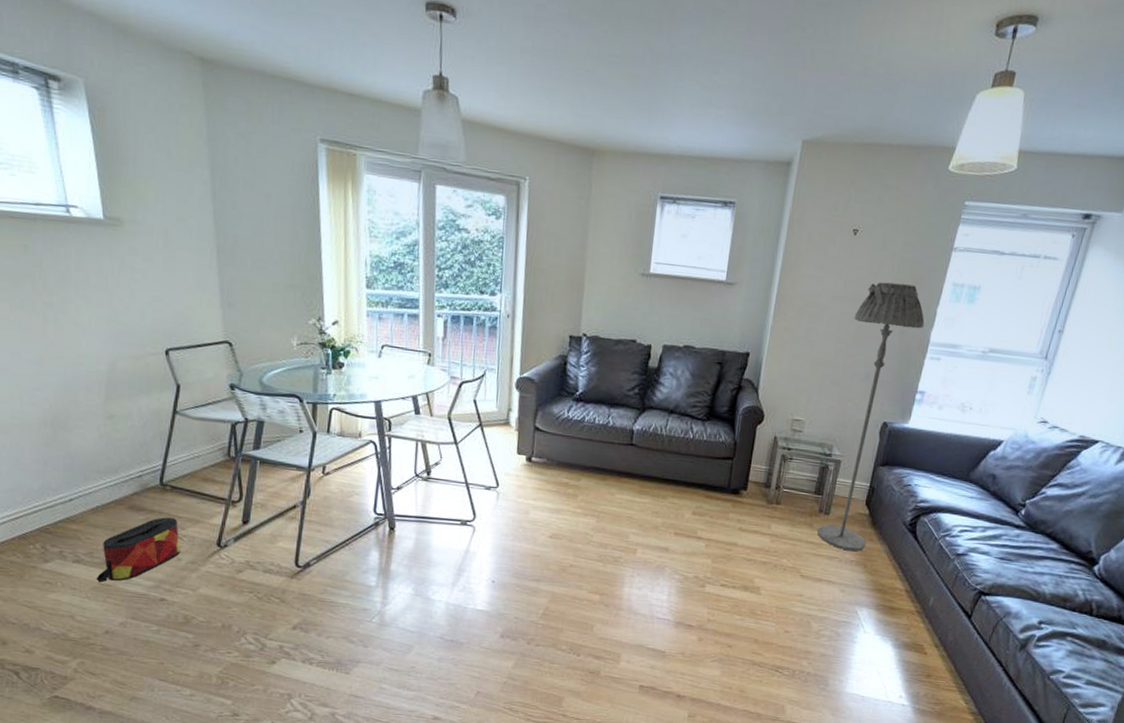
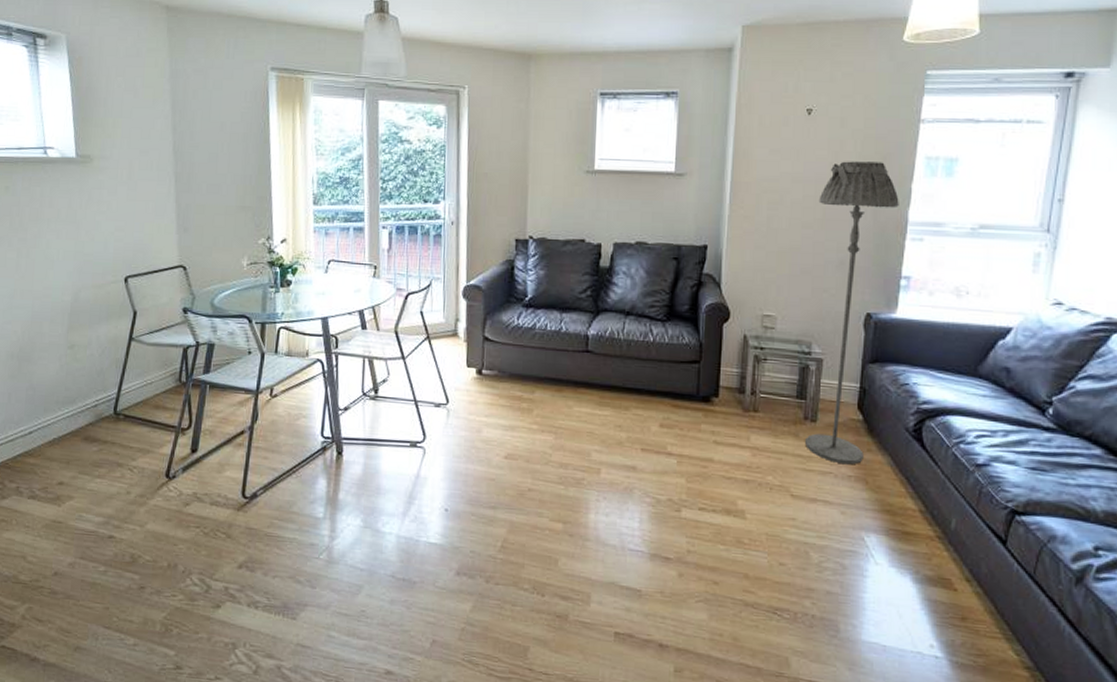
bag: present [96,517,180,583] -> none [48,448,130,520]

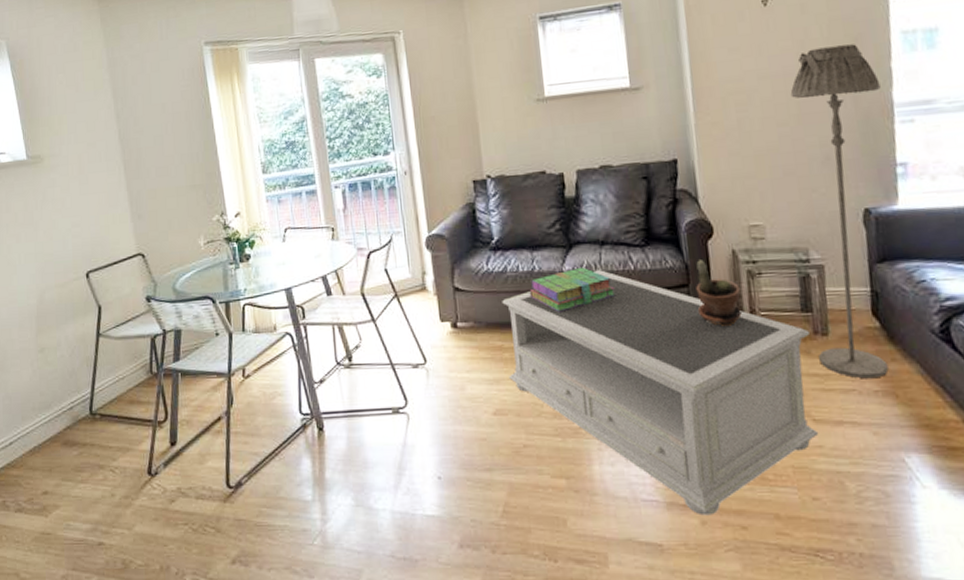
coffee table: none [524,337,800,569] -> present [502,270,819,516]
stack of books: none [553,333,634,372] -> present [529,267,615,312]
potted plant: none [705,340,746,403] -> present [696,260,742,326]

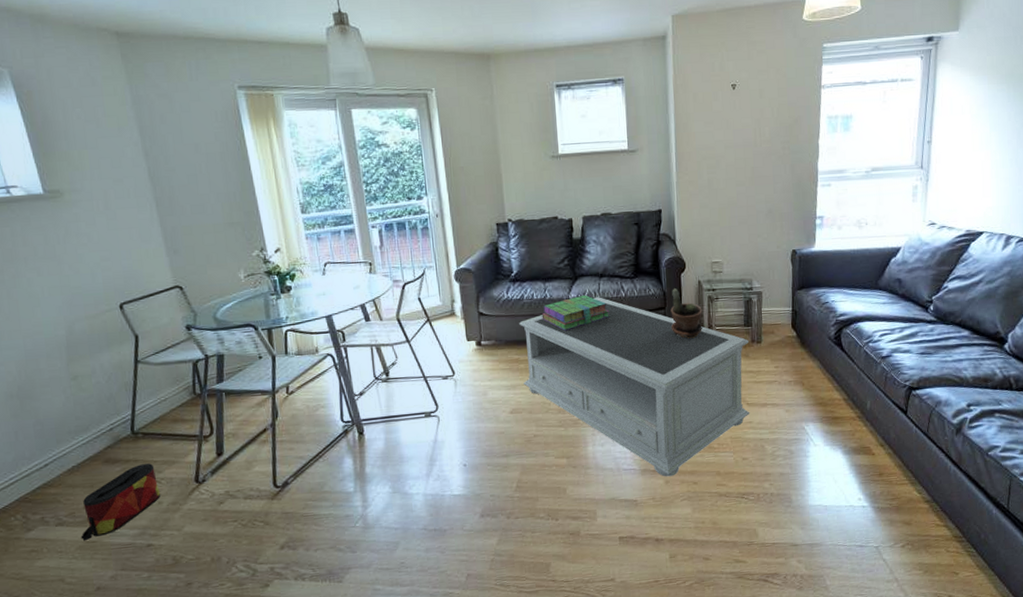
bag: none [37,449,113,532] -> present [81,463,160,541]
floor lamp: present [790,44,889,379] -> none [747,124,810,373]

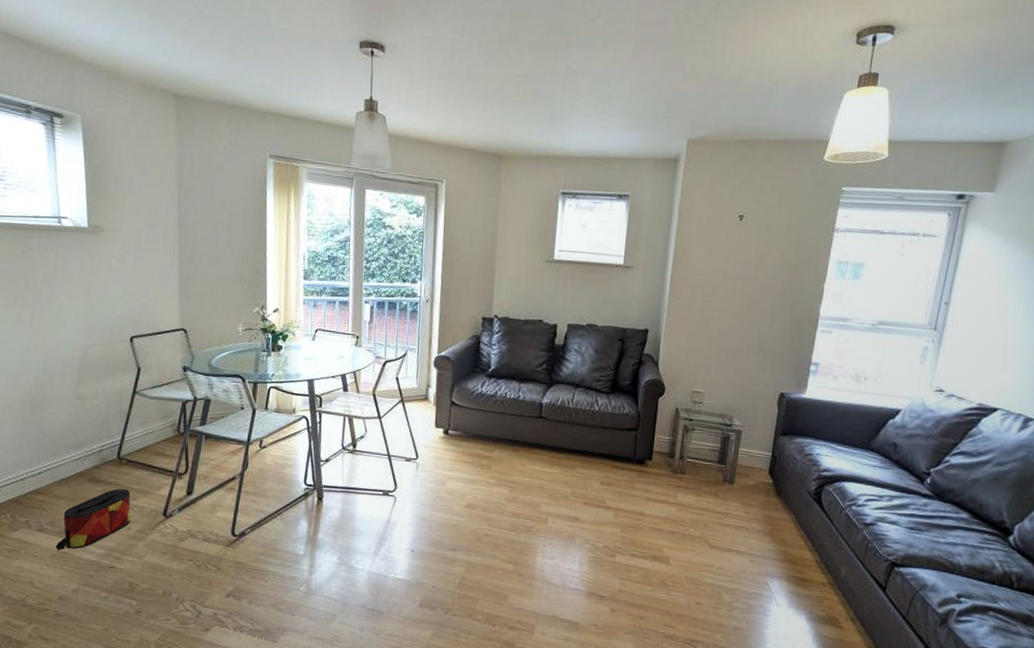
coffee table: present [519,297,750,477] -> none [483,406,720,606]
stack of books: present [541,294,610,331] -> none [511,401,581,435]
potted plant: present [670,288,703,338] -> none [641,411,676,466]

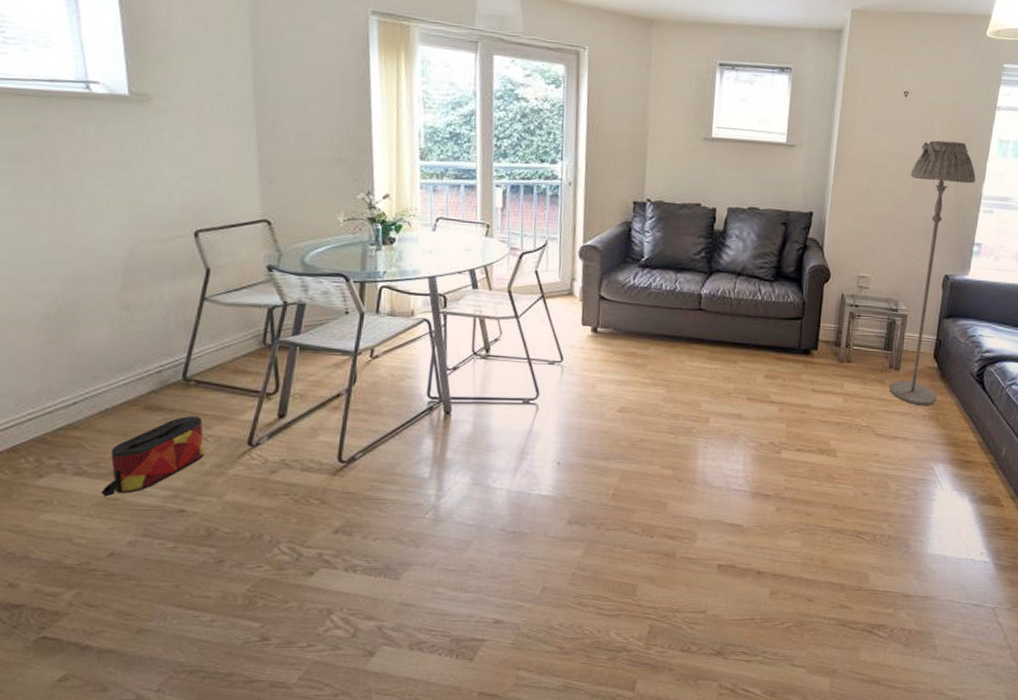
floor lamp: none [723,262,813,521] -> present [889,140,976,406]

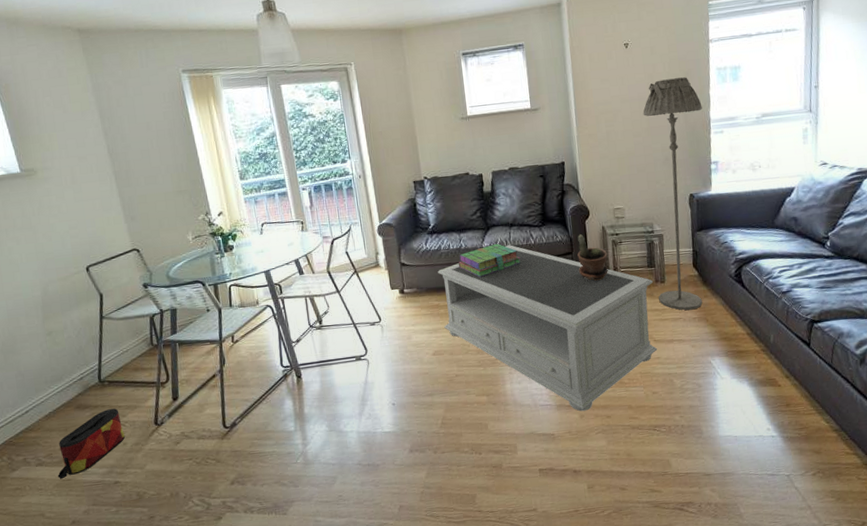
coffee table: none [637,296,886,504] -> present [438,245,658,412]
stack of books: none [668,292,743,329] -> present [458,243,521,278]
potted plant: none [806,299,842,355] -> present [577,234,608,281]

